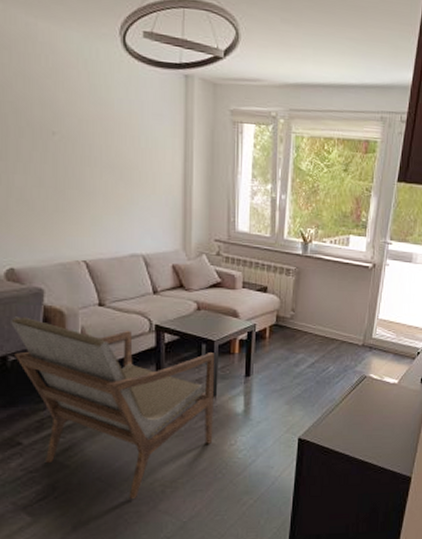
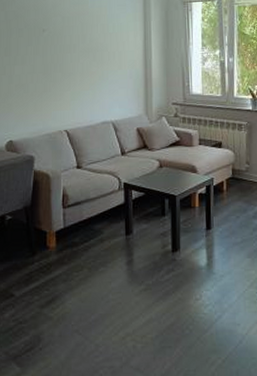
armchair: present [11,316,215,500] -> none [9,181,179,354]

